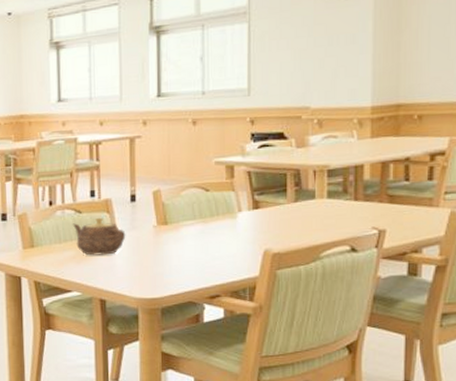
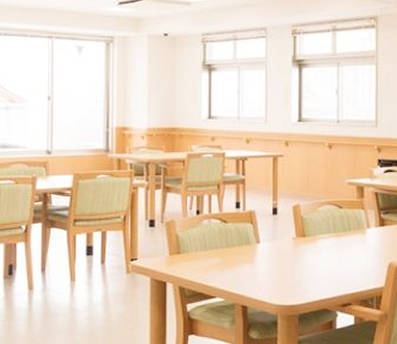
teapot: present [72,217,126,256] -> none [218,227,268,263]

